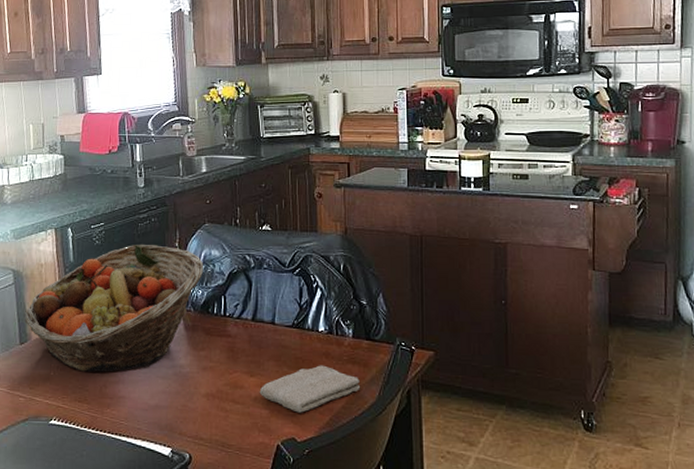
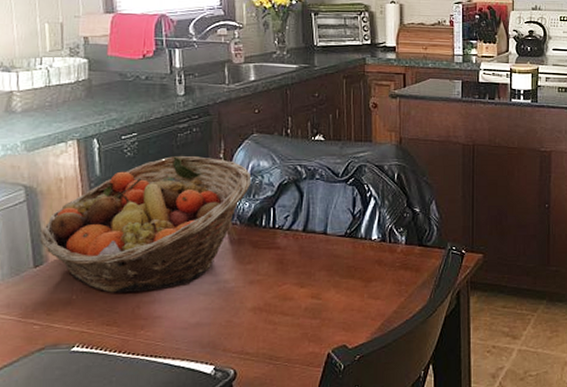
washcloth: present [259,365,361,413] -> none [310,272,413,320]

